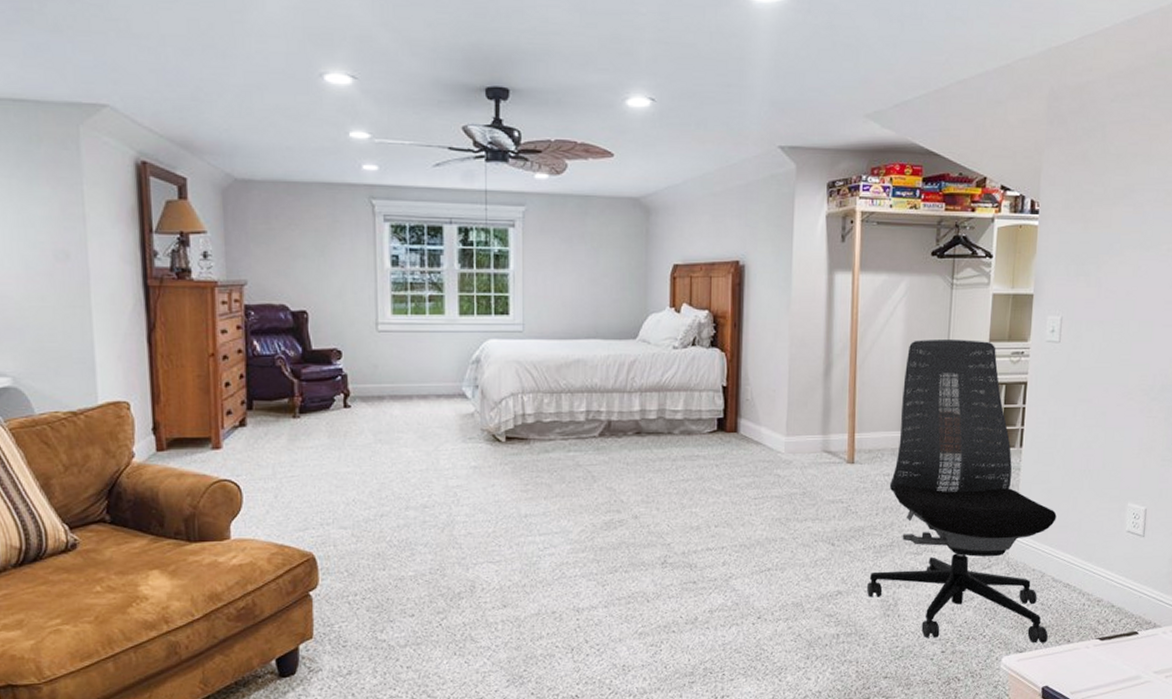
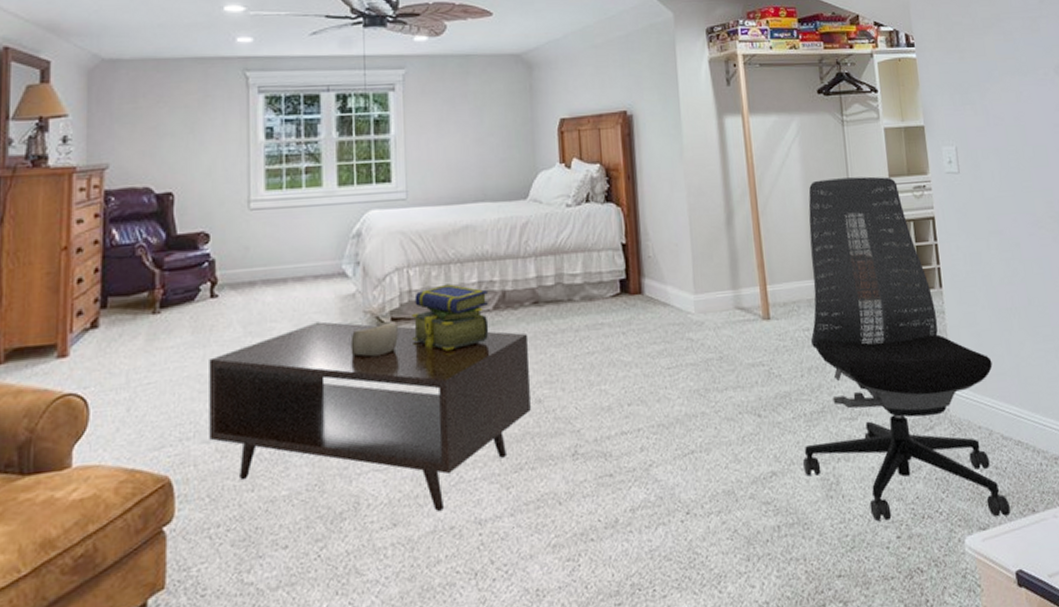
coffee table: none [344,435,630,598] -> present [209,321,531,511]
decorative bowl: none [469,439,512,469] -> present [350,320,398,357]
stack of books: none [525,411,596,469] -> present [412,284,489,351]

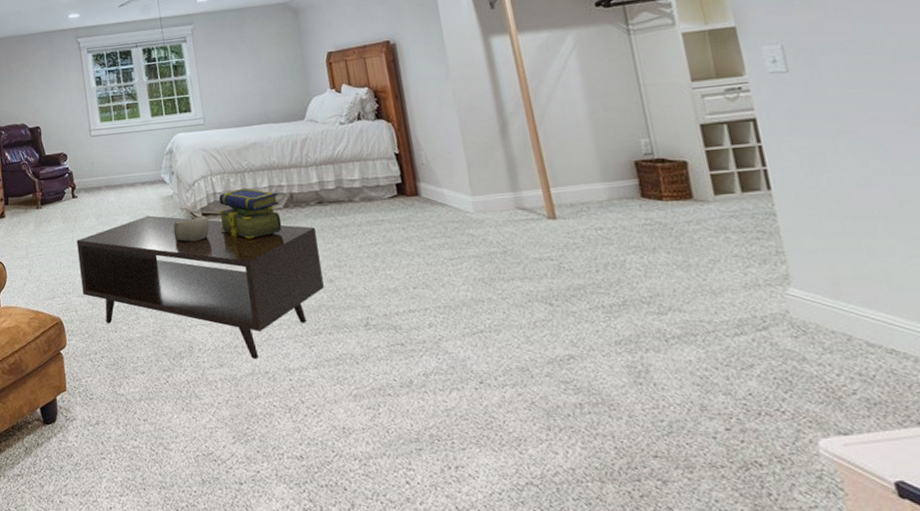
office chair: present [803,176,1011,521] -> none [592,81,884,424]

